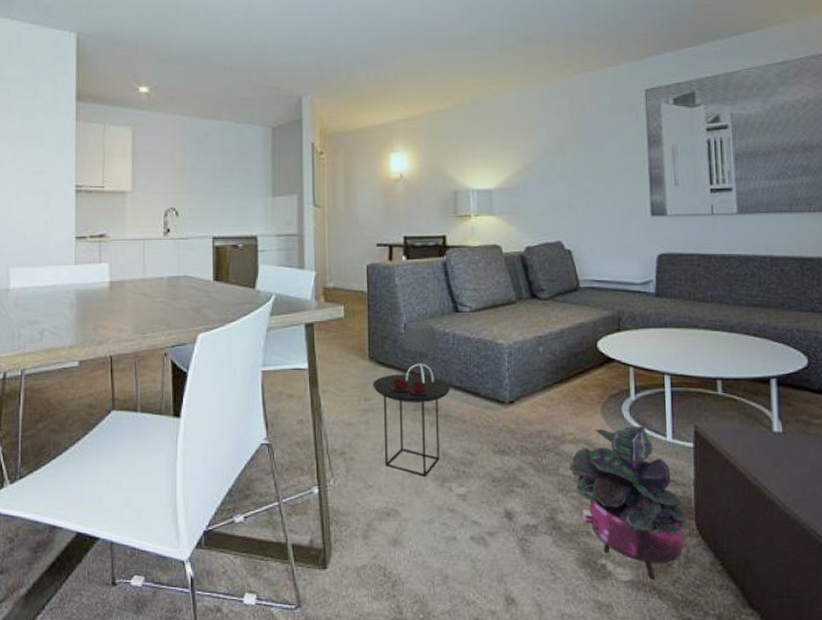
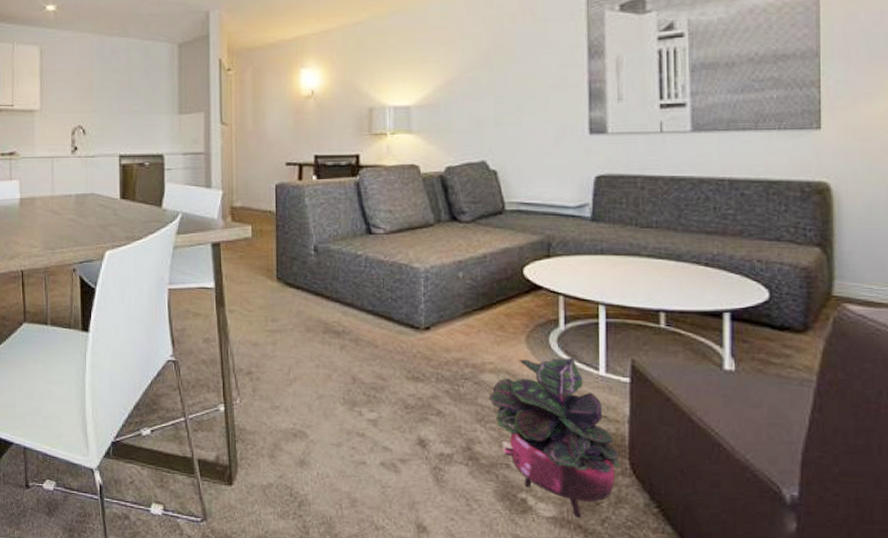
side table: present [373,323,450,477] -> none [281,244,362,400]

